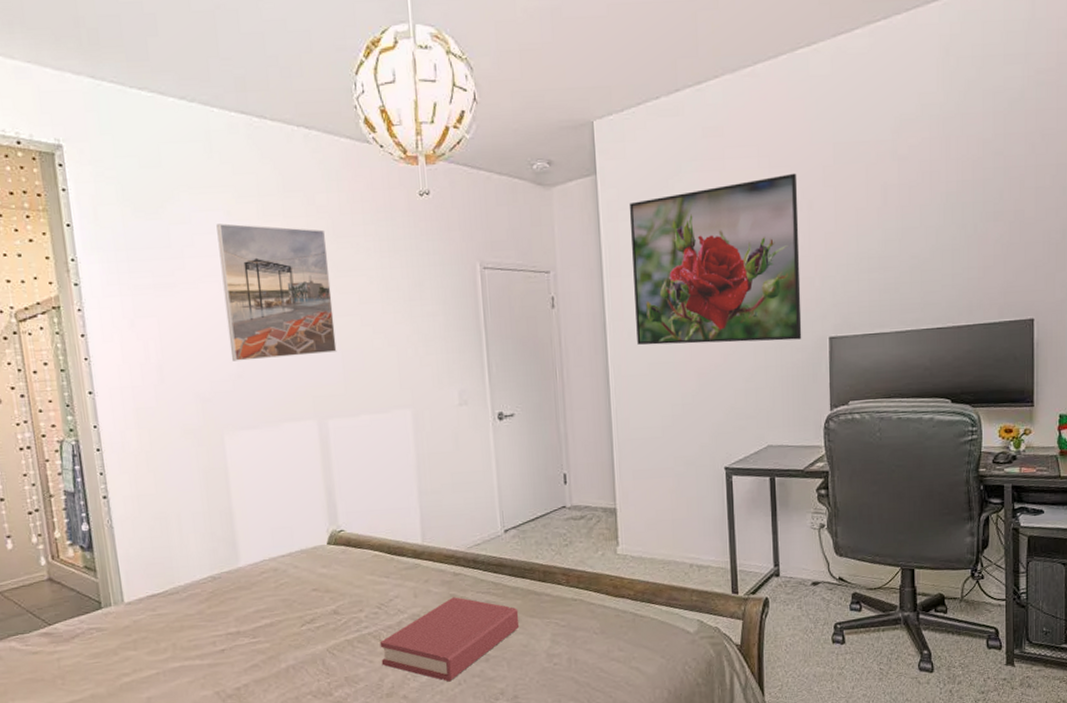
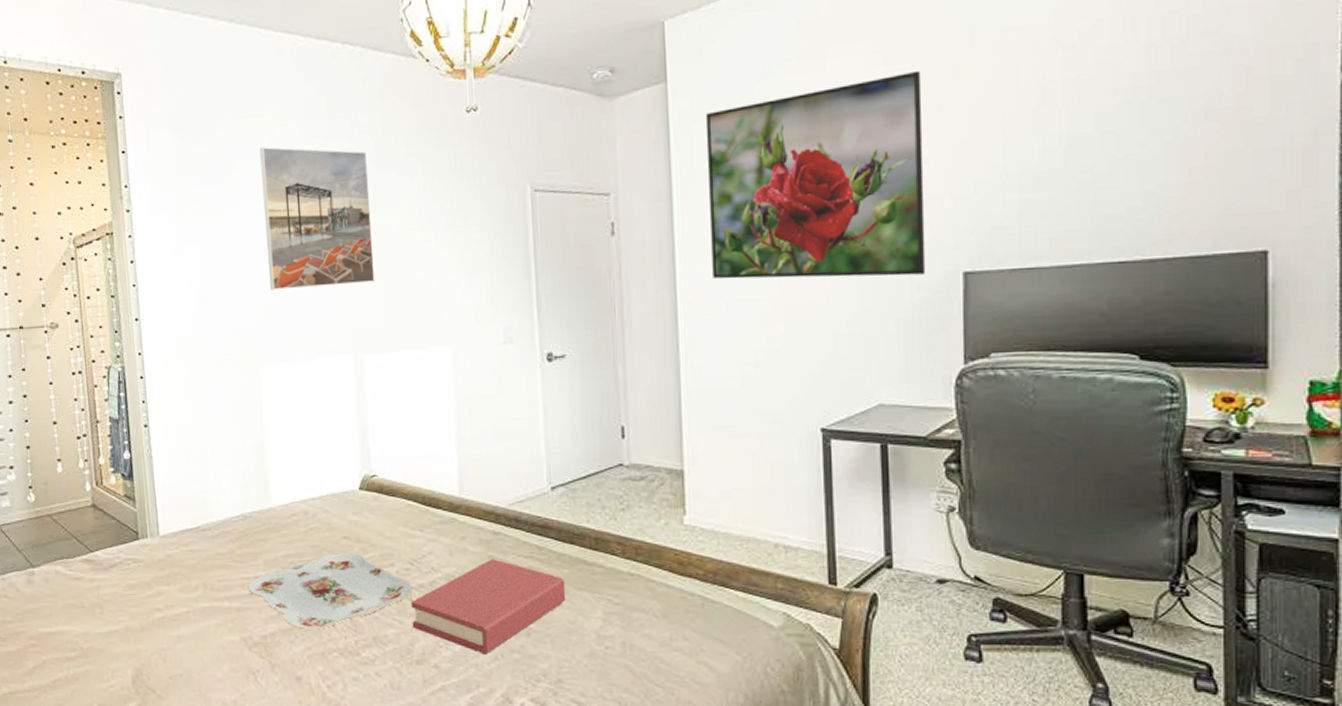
serving tray: none [219,603,381,678] -> present [248,553,413,630]

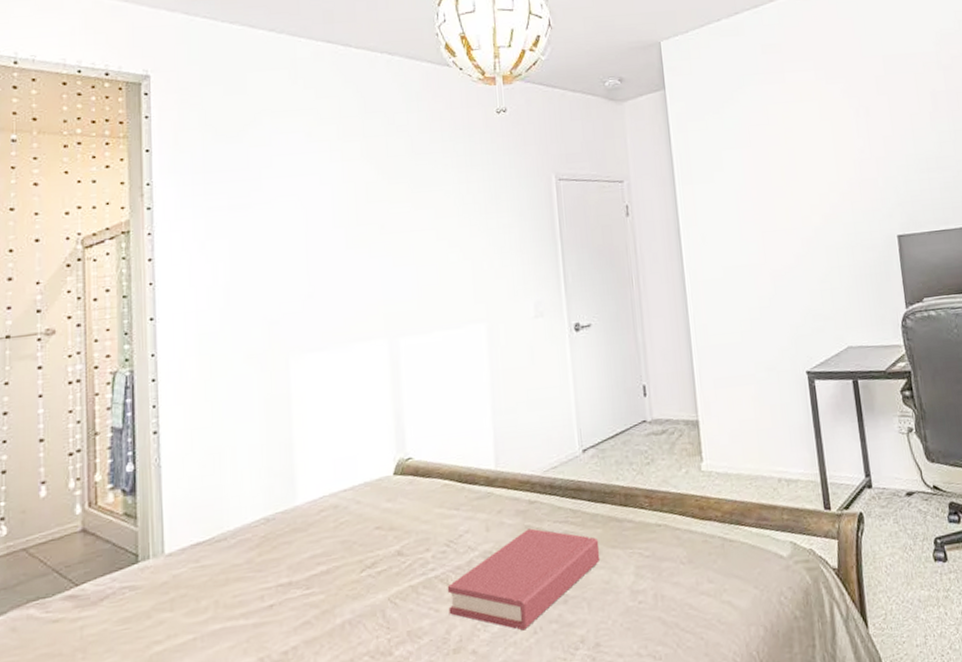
serving tray: present [248,553,413,630] -> none [268,542,449,637]
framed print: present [260,147,375,290] -> none [296,144,411,281]
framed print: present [705,70,926,279] -> none [697,83,871,250]

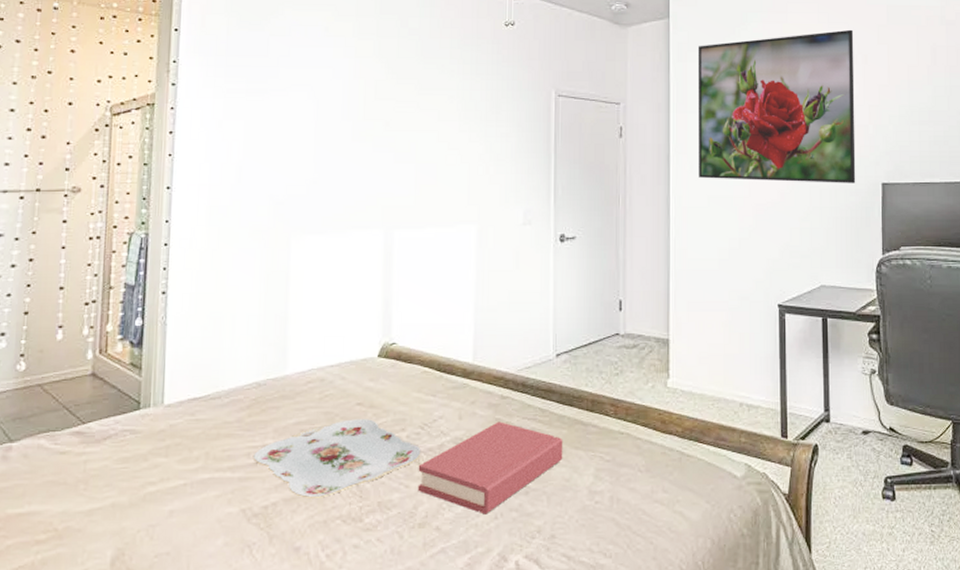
serving tray: none [268,542,449,637] -> present [254,419,421,498]
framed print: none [697,83,871,250] -> present [697,29,856,183]

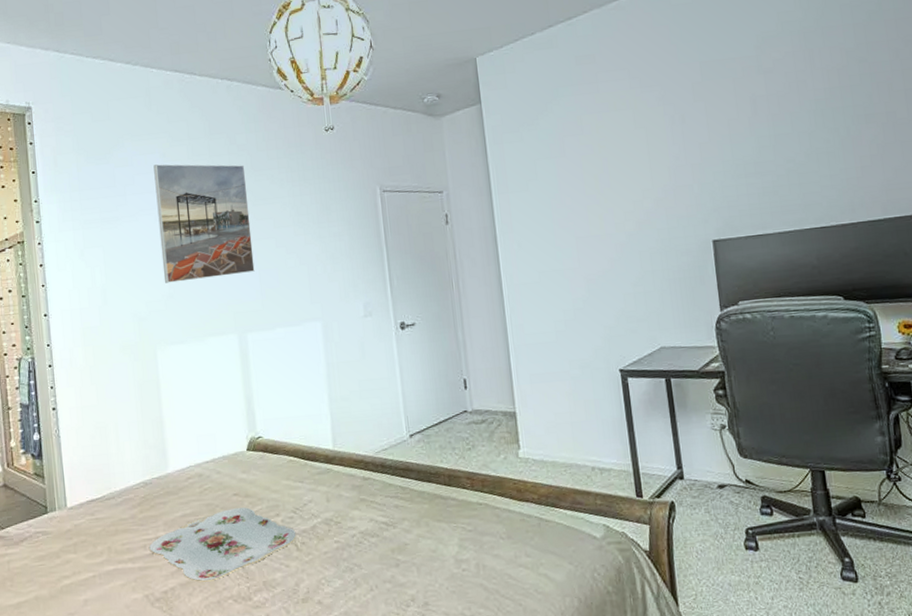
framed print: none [309,38,414,167] -> present [153,164,255,283]
hardback book: present [417,421,563,515] -> none [295,501,428,587]
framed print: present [697,29,856,183] -> none [512,91,686,255]

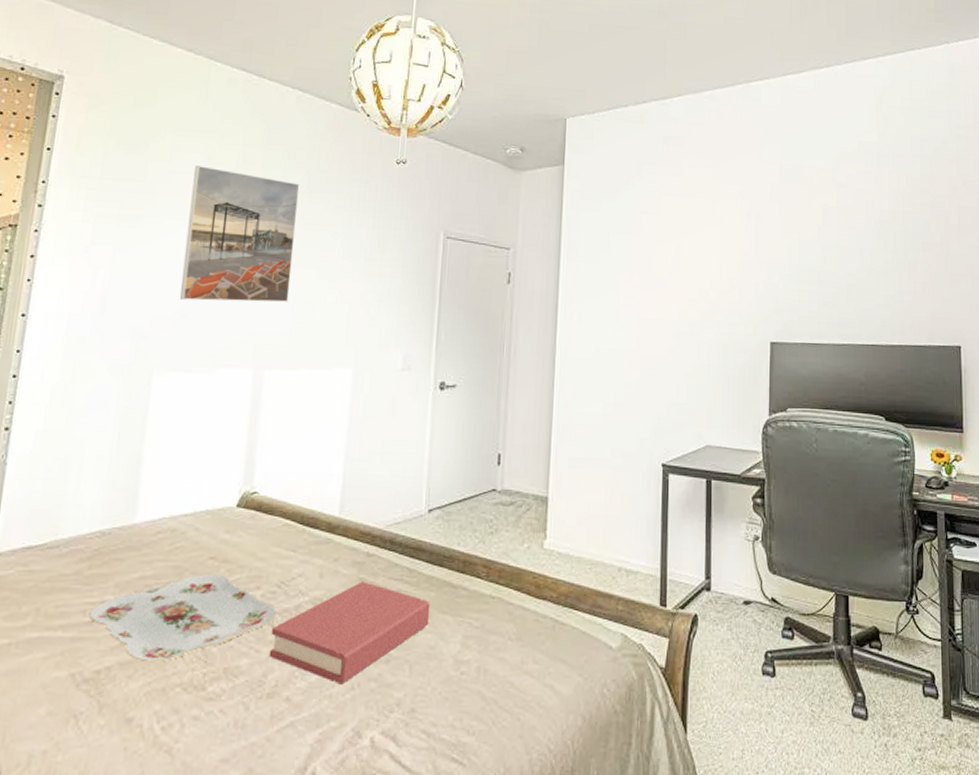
hardback book: none [295,501,428,587] -> present [269,581,431,685]

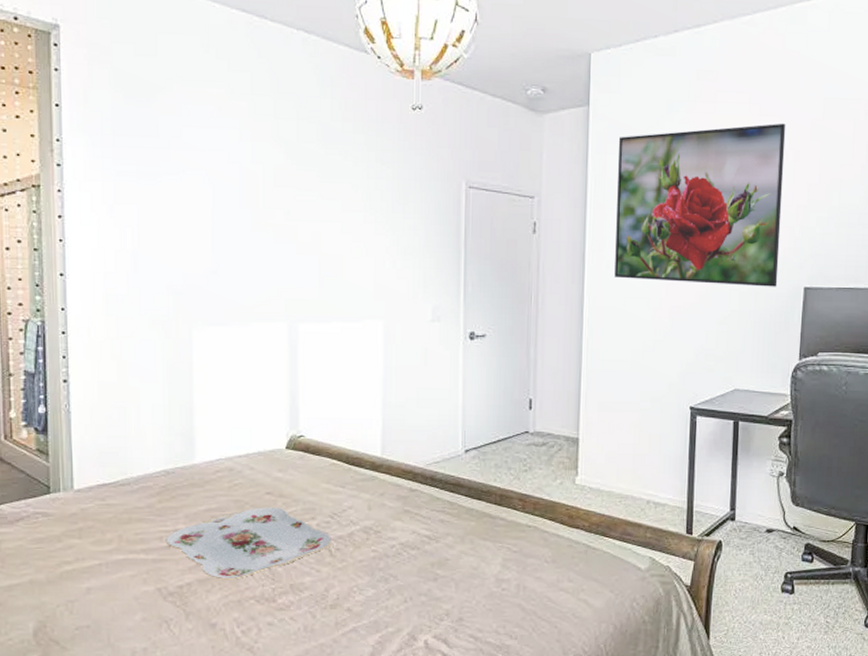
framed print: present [179,166,300,302] -> none [206,118,315,257]
hardback book: present [269,581,431,685] -> none [329,513,472,598]
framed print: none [586,186,747,341] -> present [614,123,786,287]

